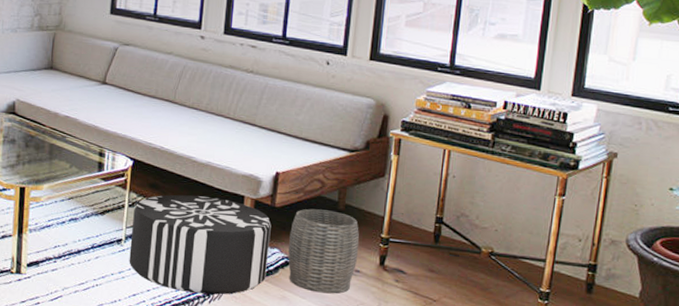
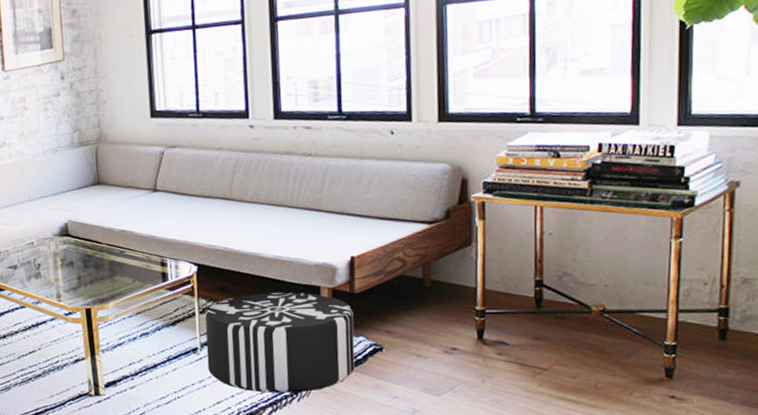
woven basket: present [288,209,360,294] -> none [374,289,453,377]

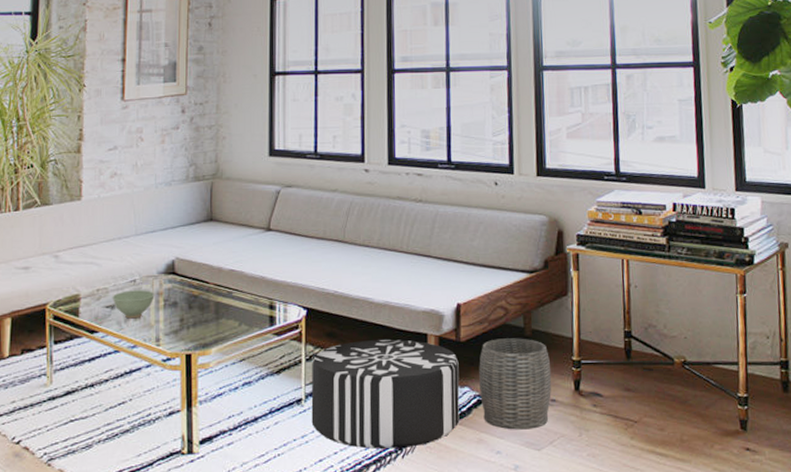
bowl: none [13,251,52,278] -> present [112,290,155,319]
woven basket: none [374,289,453,377] -> present [479,338,552,430]

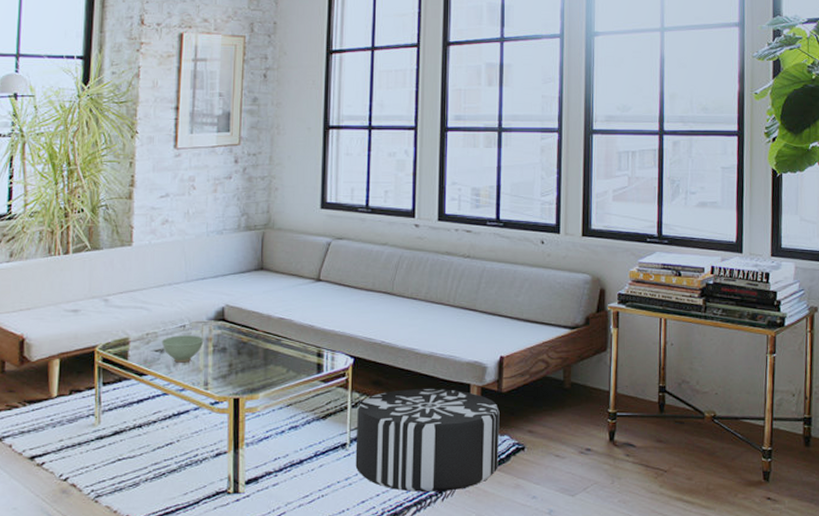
woven basket: present [479,338,552,430] -> none [519,390,588,477]

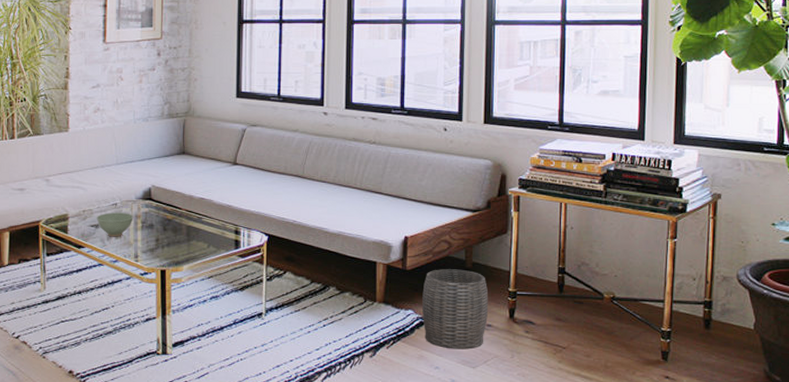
pouf: present [355,389,500,492] -> none [271,265,404,359]
woven basket: none [519,390,588,477] -> present [422,269,489,350]

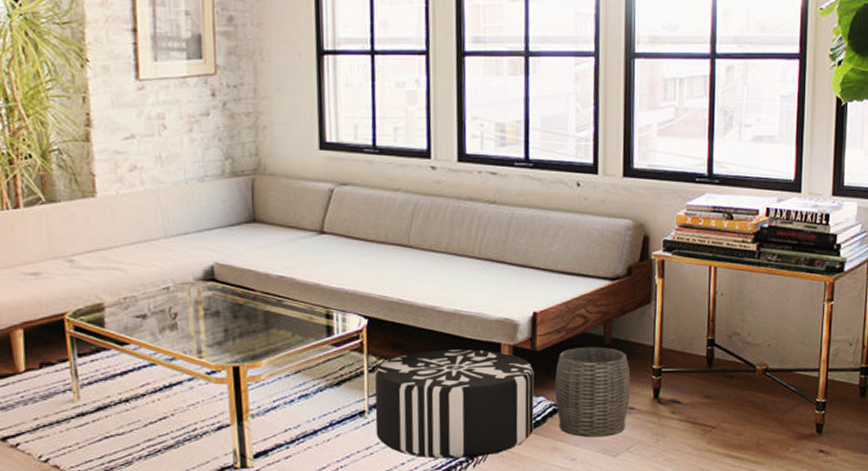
bowl: present [96,212,134,237] -> none [142,298,193,330]
pouf: none [271,265,404,359] -> present [375,349,534,459]

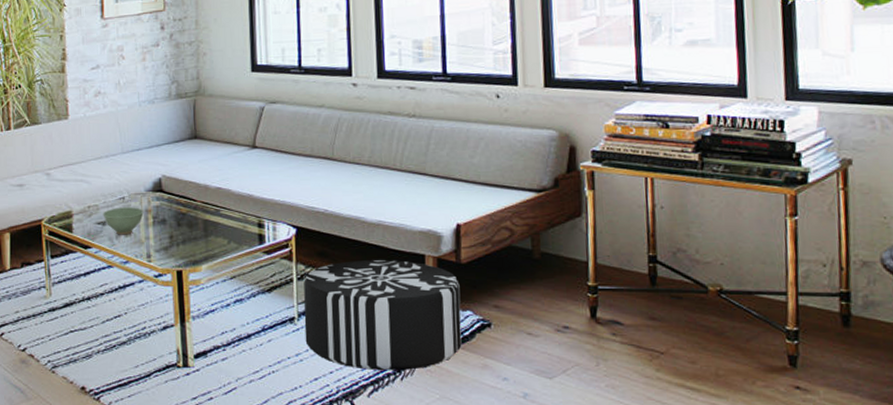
bowl: none [142,298,193,330] -> present [103,207,144,235]
woven basket: present [555,347,631,438] -> none [482,261,565,357]

